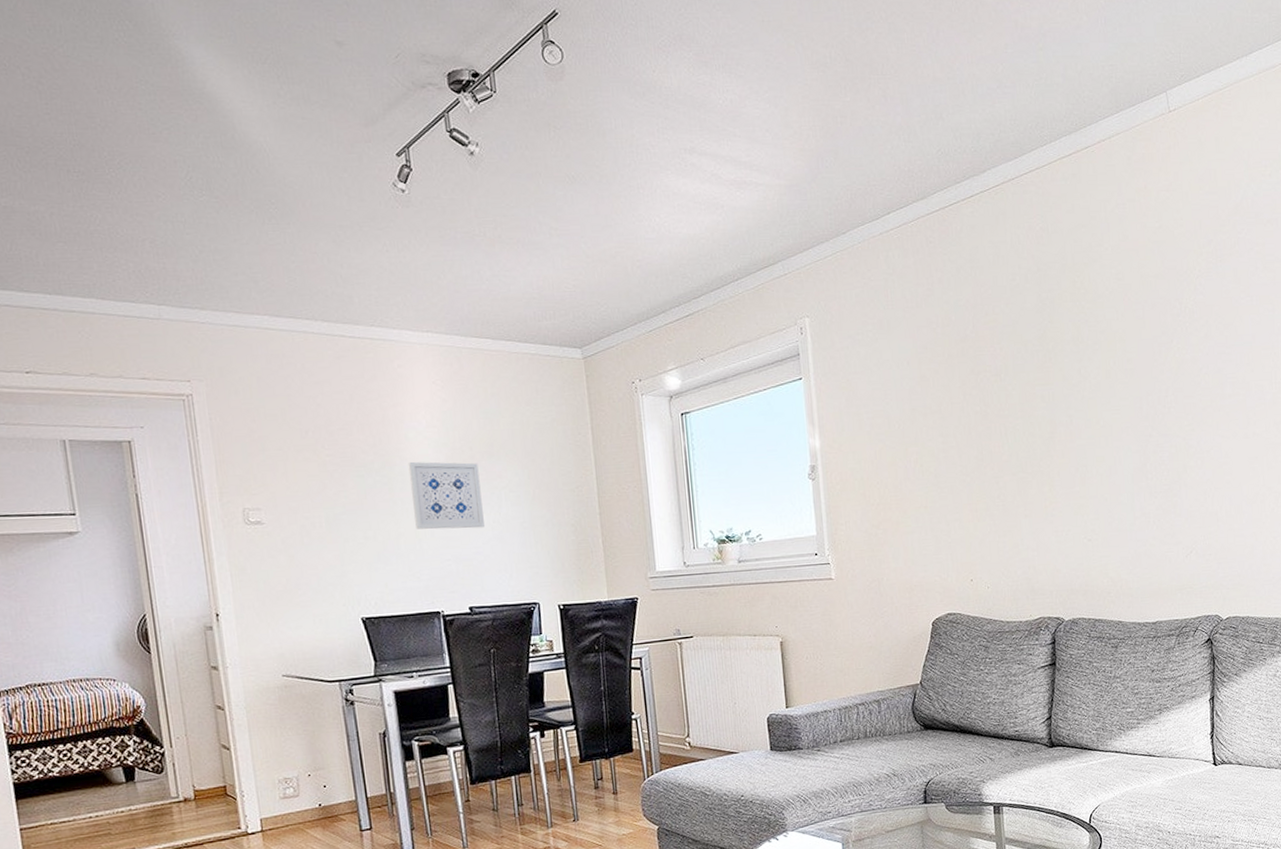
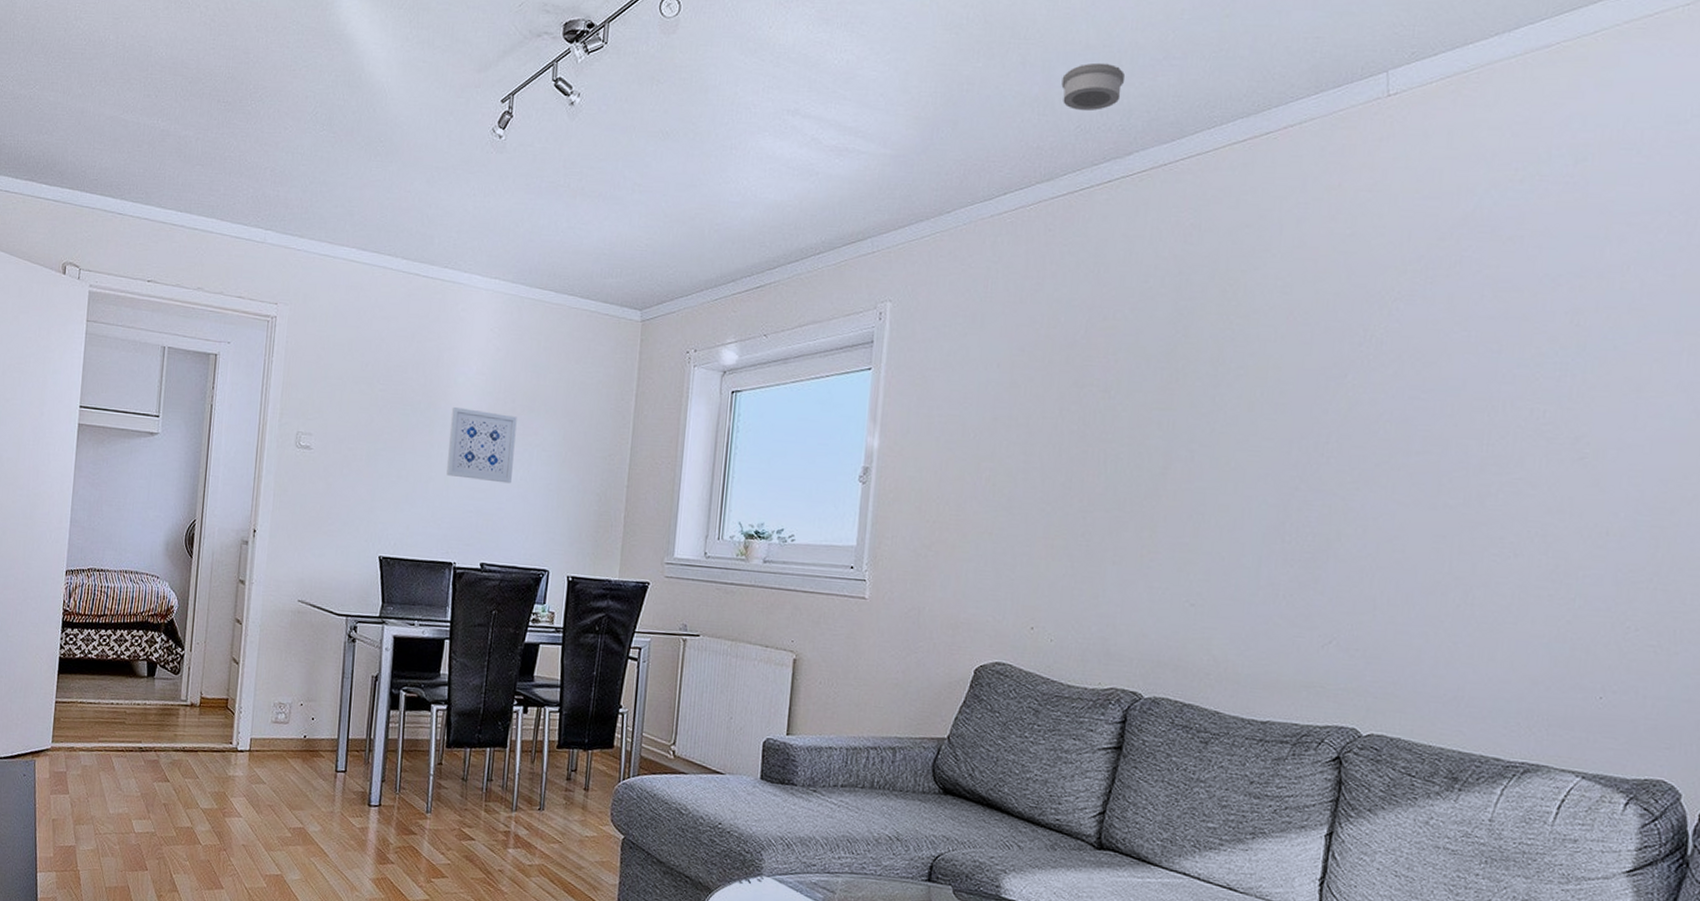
smoke detector: none [919,93,969,137] -> present [1061,62,1125,111]

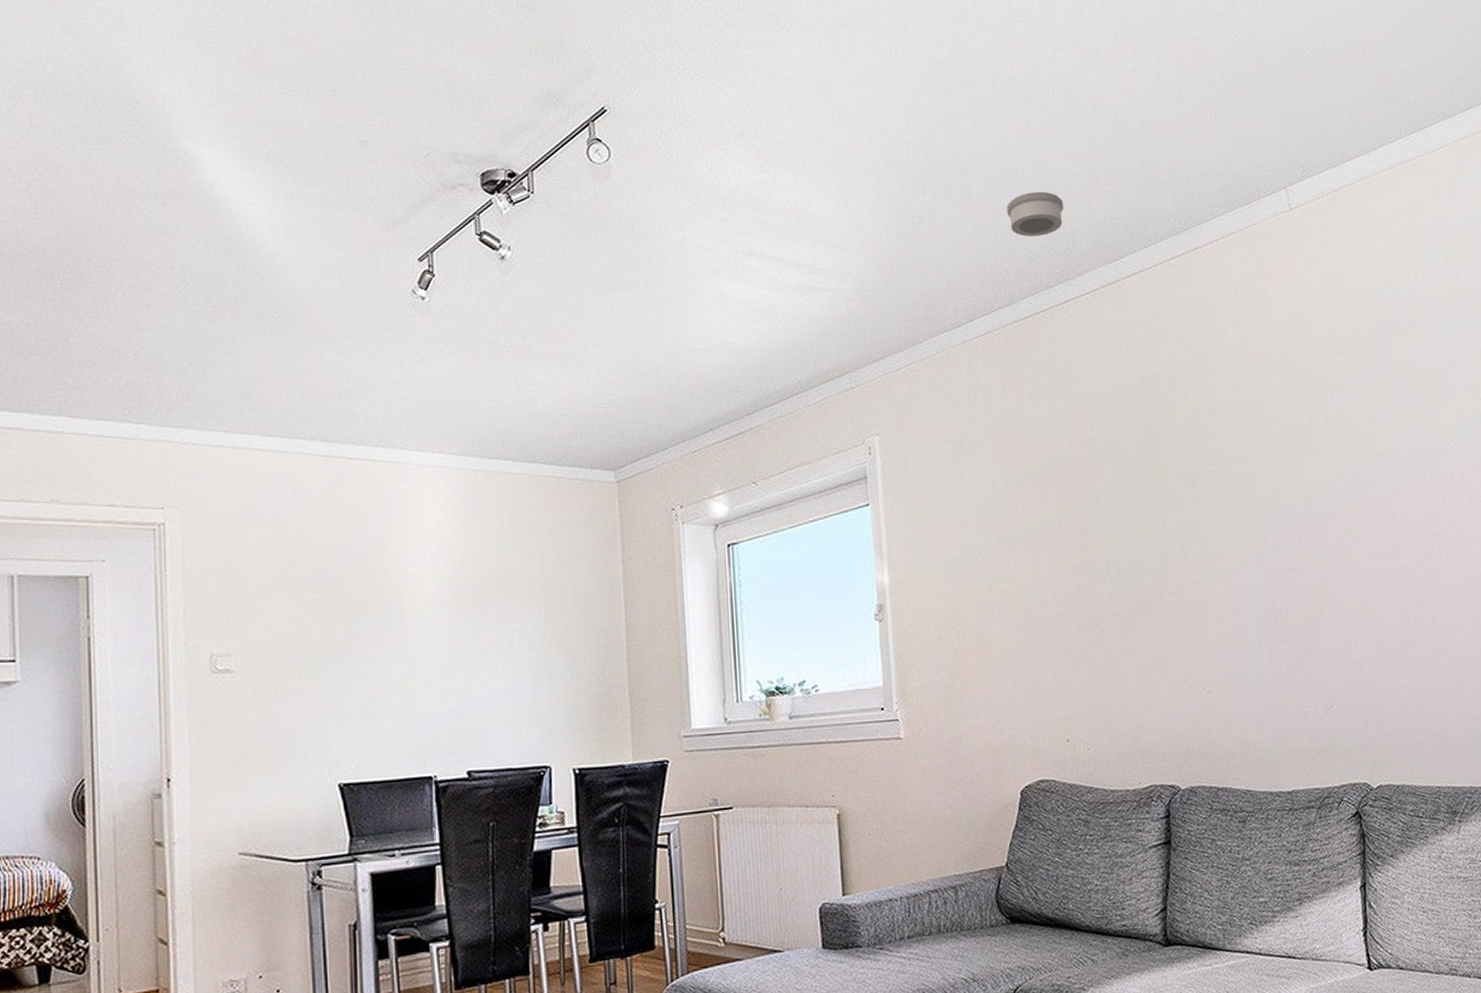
wall art: present [446,406,517,484] -> none [406,600,491,679]

